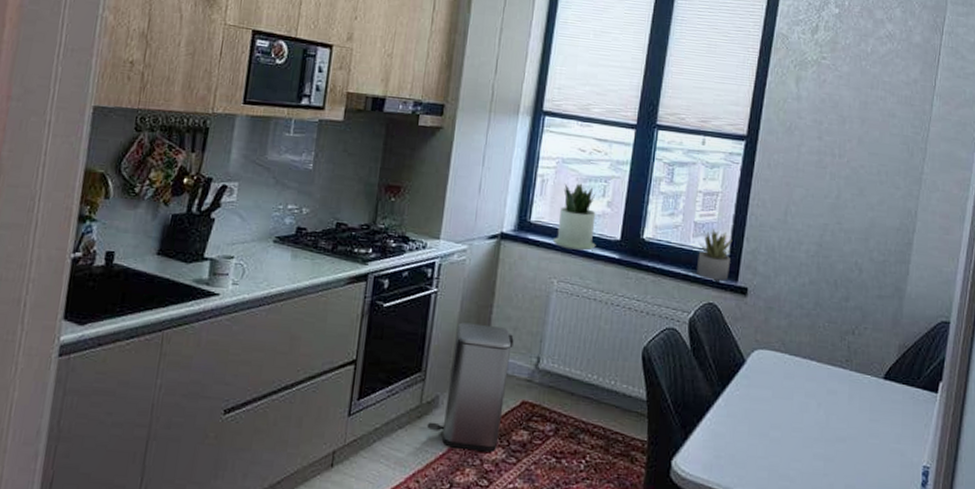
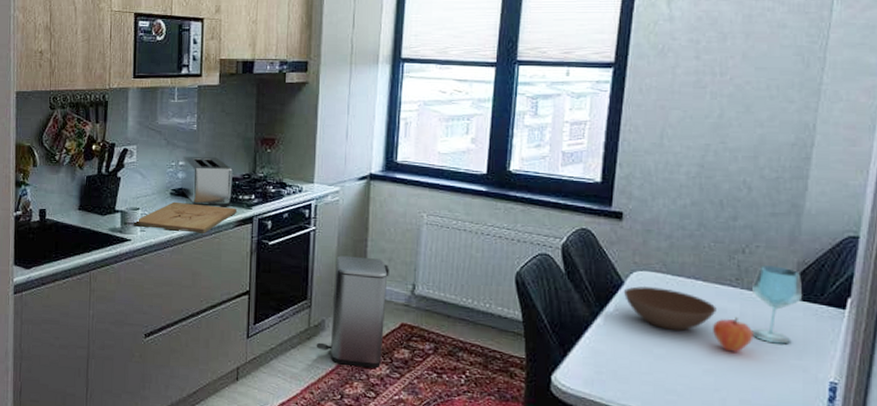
cutting board: none [224,251,351,291] -> present [133,201,238,233]
toaster: none [287,199,350,261] -> present [181,156,233,207]
planter: present [552,182,596,252] -> none [419,122,463,187]
succulent plant: present [697,228,733,281] -> none [567,157,604,207]
bowl: none [744,365,828,413] -> present [623,285,716,332]
fruit: none [824,399,860,436] -> present [713,317,754,352]
wine glass: none [858,347,903,428] -> present [751,265,803,344]

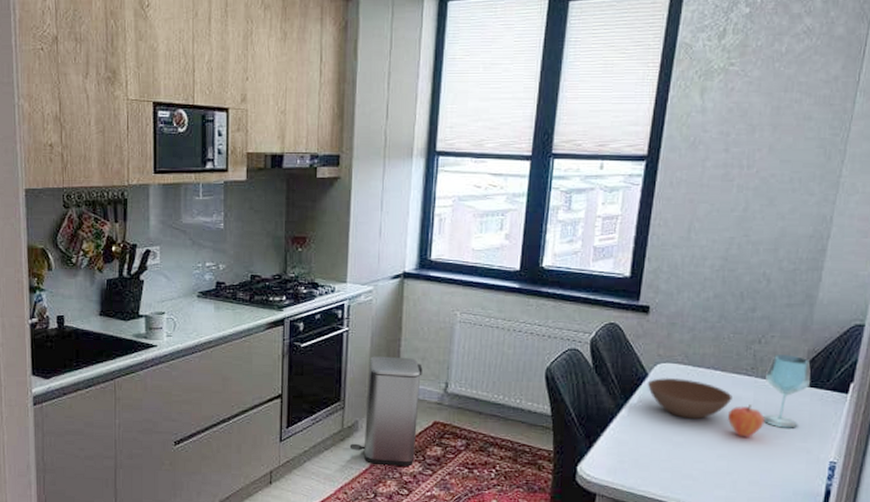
cutting board: present [133,201,238,233] -> none [159,305,268,337]
toaster: present [181,156,233,207] -> none [209,256,262,309]

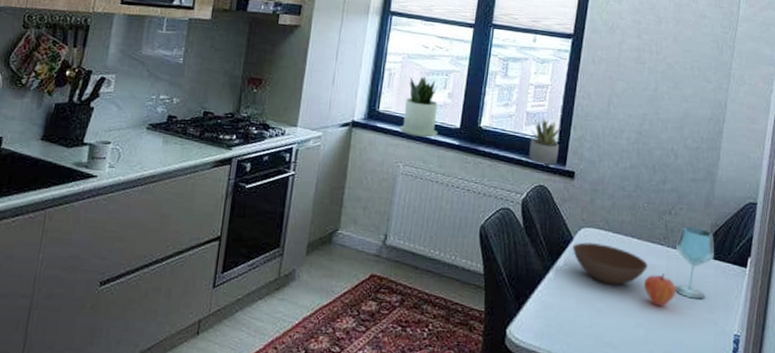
pedal bin: present [349,356,423,467] -> none [284,202,364,322]
planter: none [453,218,496,284] -> present [399,75,438,138]
succulent plant: none [597,252,634,301] -> present [529,118,561,166]

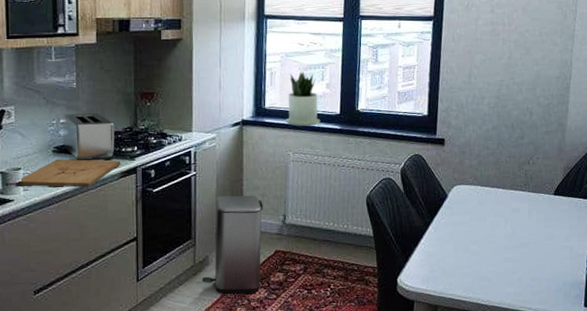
cutting board: none [101,137,217,173] -> present [15,158,121,188]
toaster: none [159,90,216,146] -> present [63,112,115,161]
pedal bin: none [284,202,364,322] -> present [201,195,263,294]
succulent plant: present [529,118,561,166] -> none [403,95,430,136]
bowl: present [572,241,648,286] -> none [447,196,512,231]
fruit: present [644,273,676,307] -> none [511,214,538,242]
wine glass: present [675,226,715,299] -> none [534,172,568,232]

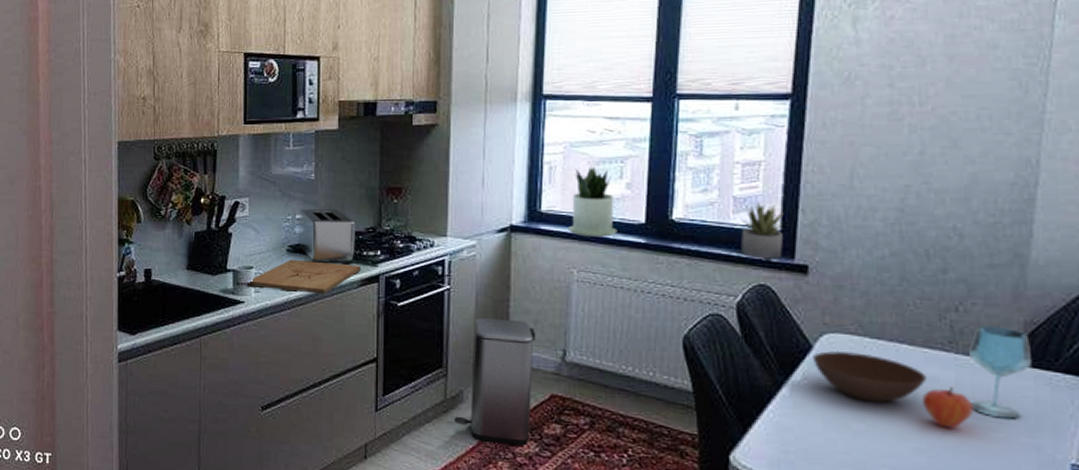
succulent plant: none [403,95,430,136] -> present [741,202,784,260]
bowl: none [447,196,512,231] -> present [812,350,926,404]
fruit: none [511,214,538,242] -> present [923,387,974,429]
wine glass: none [534,172,568,232] -> present [968,326,1033,419]

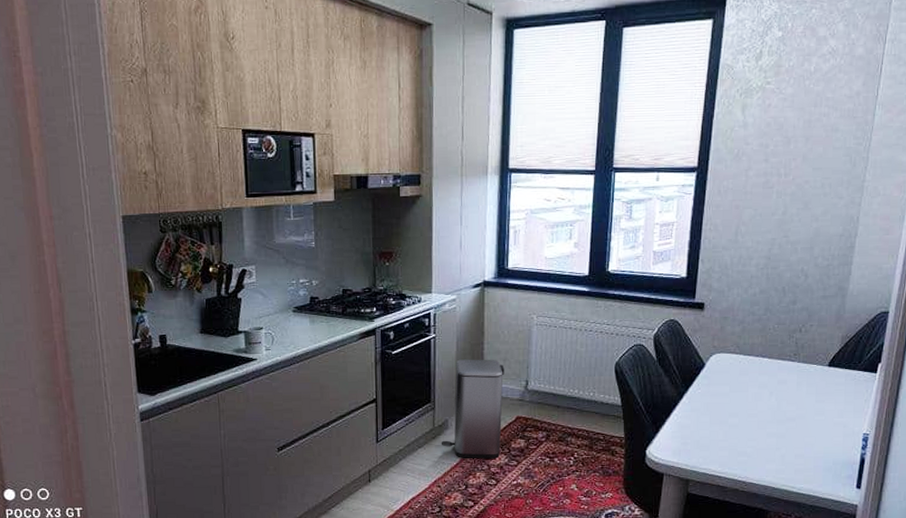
cutting board: present [246,259,362,294] -> none [257,319,360,348]
toaster: present [299,208,355,265] -> none [302,272,354,322]
planter: present [567,165,618,239] -> none [529,228,567,289]
succulent plant: present [741,202,784,260] -> none [658,255,689,300]
bowl: present [812,350,926,404] -> none [704,366,779,403]
fruit: present [923,387,974,429] -> none [776,387,807,416]
wine glass: present [968,326,1033,419] -> none [806,341,845,406]

